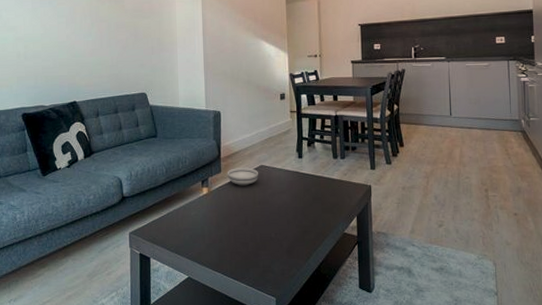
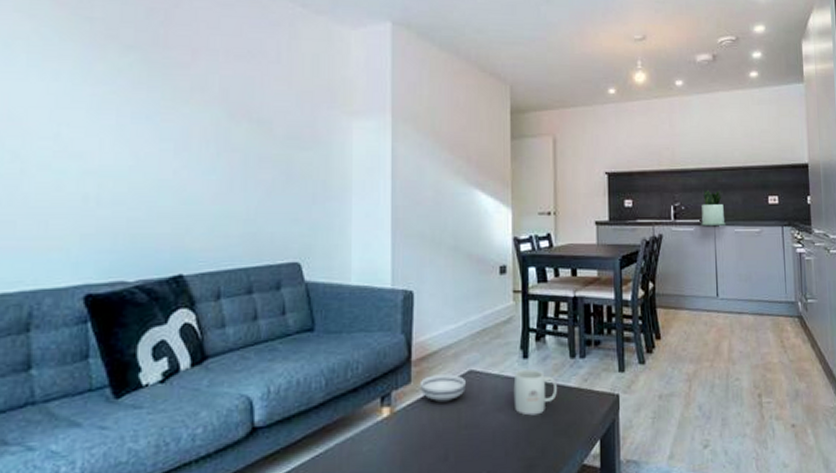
mug: none [292,166,324,198] -> present [513,369,557,416]
planter: none [436,33,459,63] -> present [700,189,727,227]

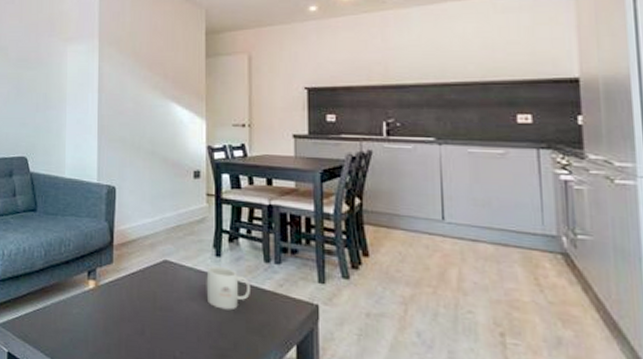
bowl: present [419,374,465,403] -> none [120,259,161,285]
planter: present [700,189,727,227] -> none [420,105,457,146]

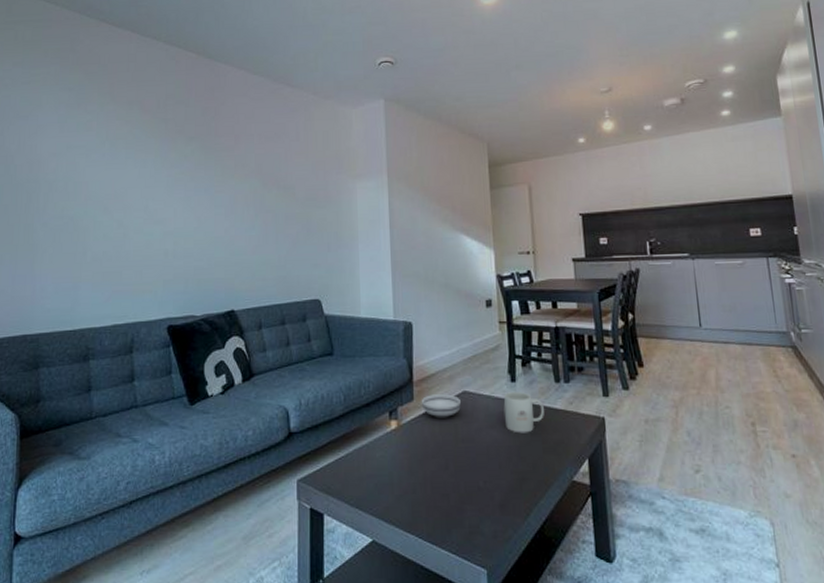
bowl: none [120,259,161,285] -> present [421,394,461,418]

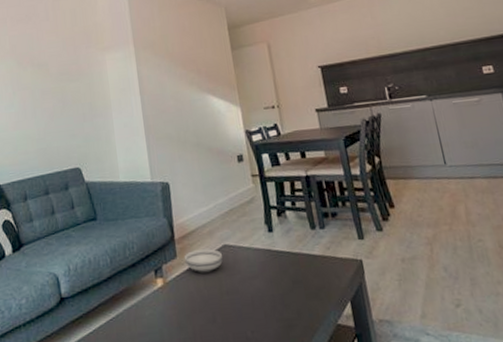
mug: present [503,392,544,434] -> none [263,241,304,282]

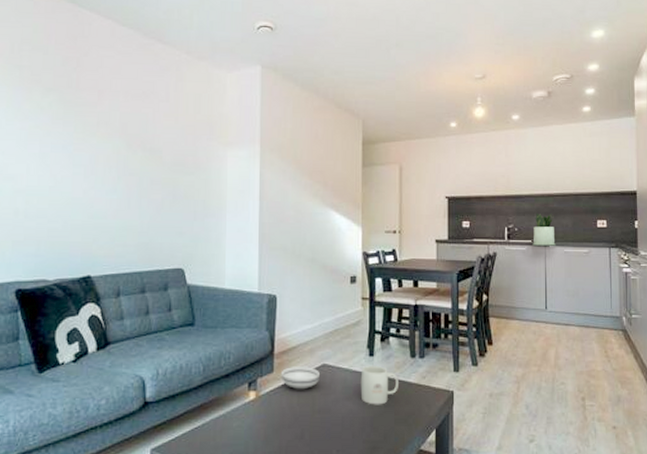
mug: none [263,241,304,282] -> present [360,366,398,405]
planter: none [414,68,444,103] -> present [531,213,557,247]

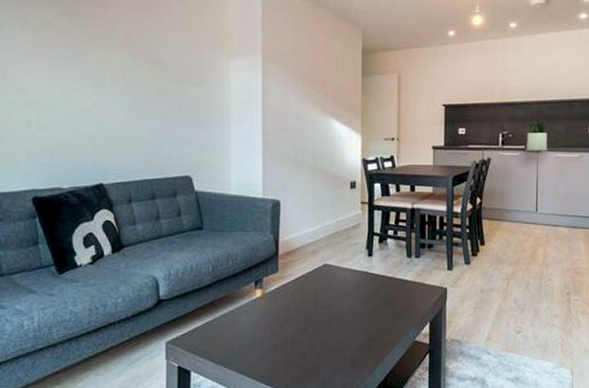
bowl: present [280,367,319,390] -> none [285,266,321,288]
mug: present [360,366,398,405] -> none [360,265,395,301]

